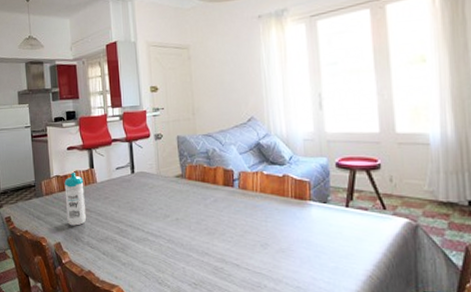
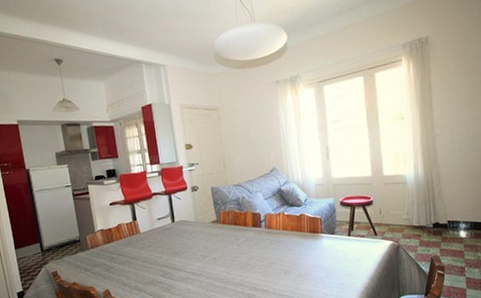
water bottle: present [64,172,87,226] -> none [109,225,133,274]

